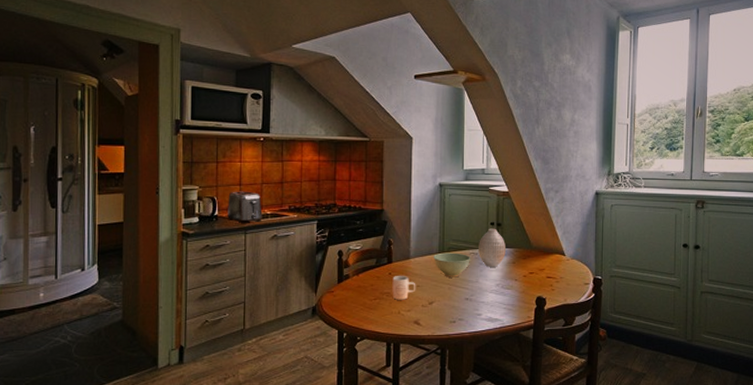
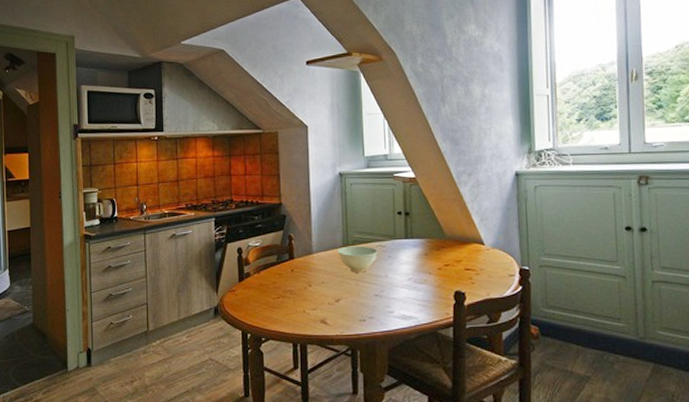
toaster: present [227,191,263,224] -> none [126,191,161,225]
mug: present [392,276,416,300] -> none [295,272,321,298]
vase: present [478,228,507,267] -> none [386,218,417,260]

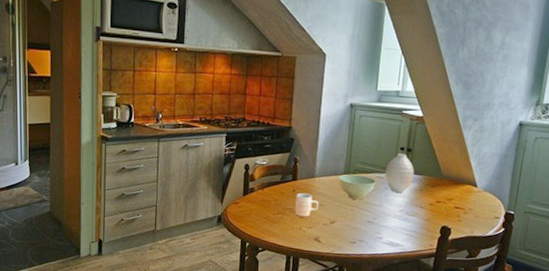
mug: none [295,272,321,298] -> present [295,193,319,217]
vase: none [386,218,417,260] -> present [385,153,415,193]

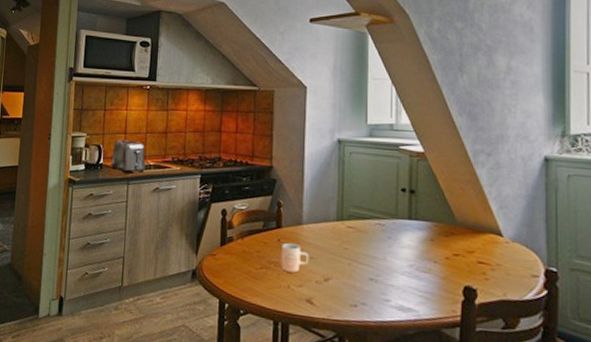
toaster: none [142,100,175,132] -> present [111,139,146,174]
bowl: present [338,174,377,200] -> none [330,220,377,252]
vase: present [385,153,415,193] -> none [386,195,422,244]

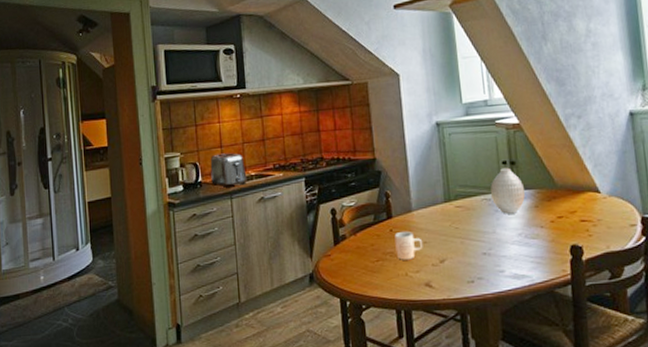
vase: none [386,195,422,244] -> present [491,167,526,214]

